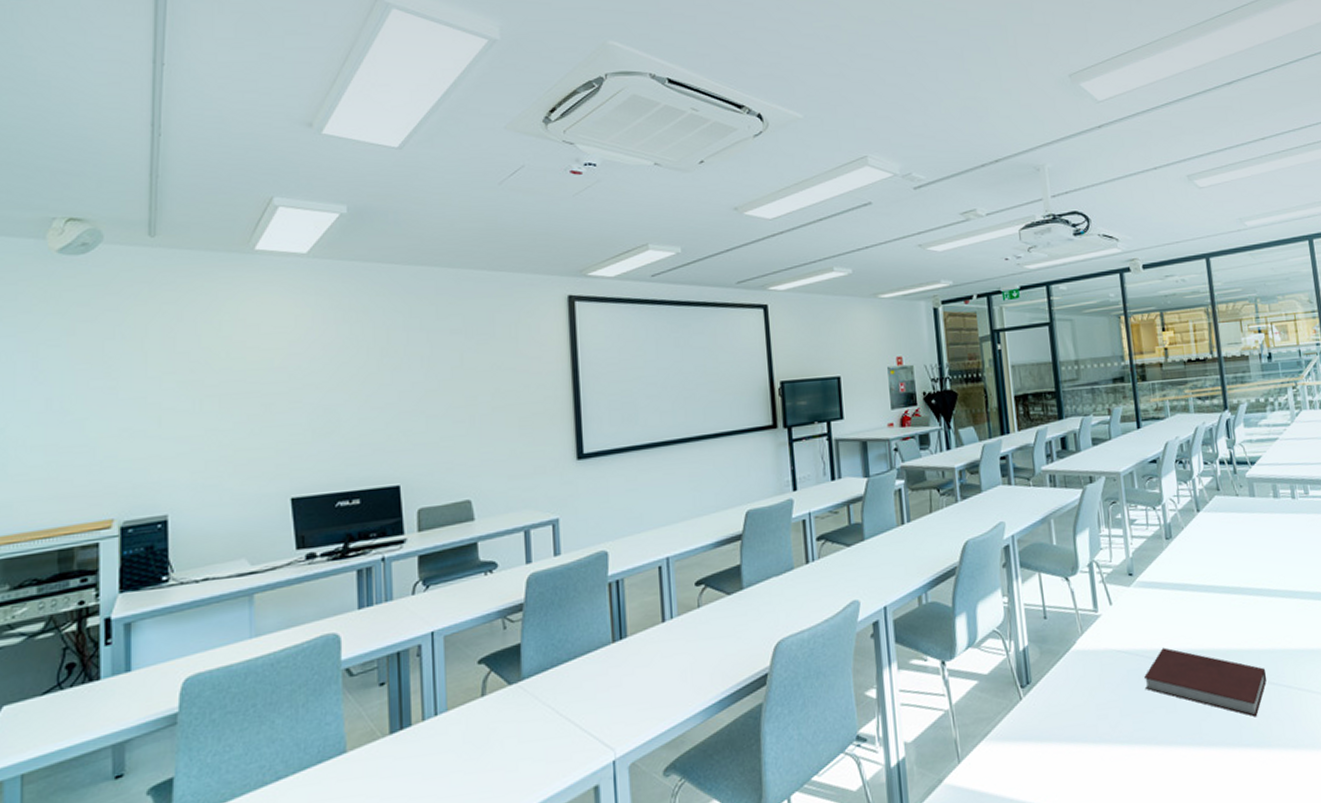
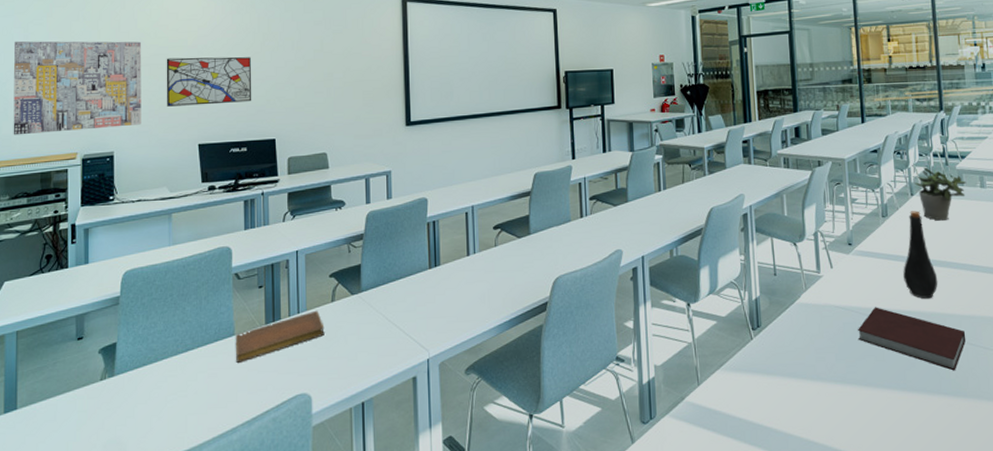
wall art: none [15,364,208,501] -> present [13,41,142,135]
wall art: none [243,379,367,450] -> present [166,57,252,107]
notebook: none [347,709,473,790] -> present [235,310,325,363]
bottle: none [1192,529,1233,634] -> present [903,211,938,299]
potted plant: none [1200,477,1258,540] -> present [915,167,967,221]

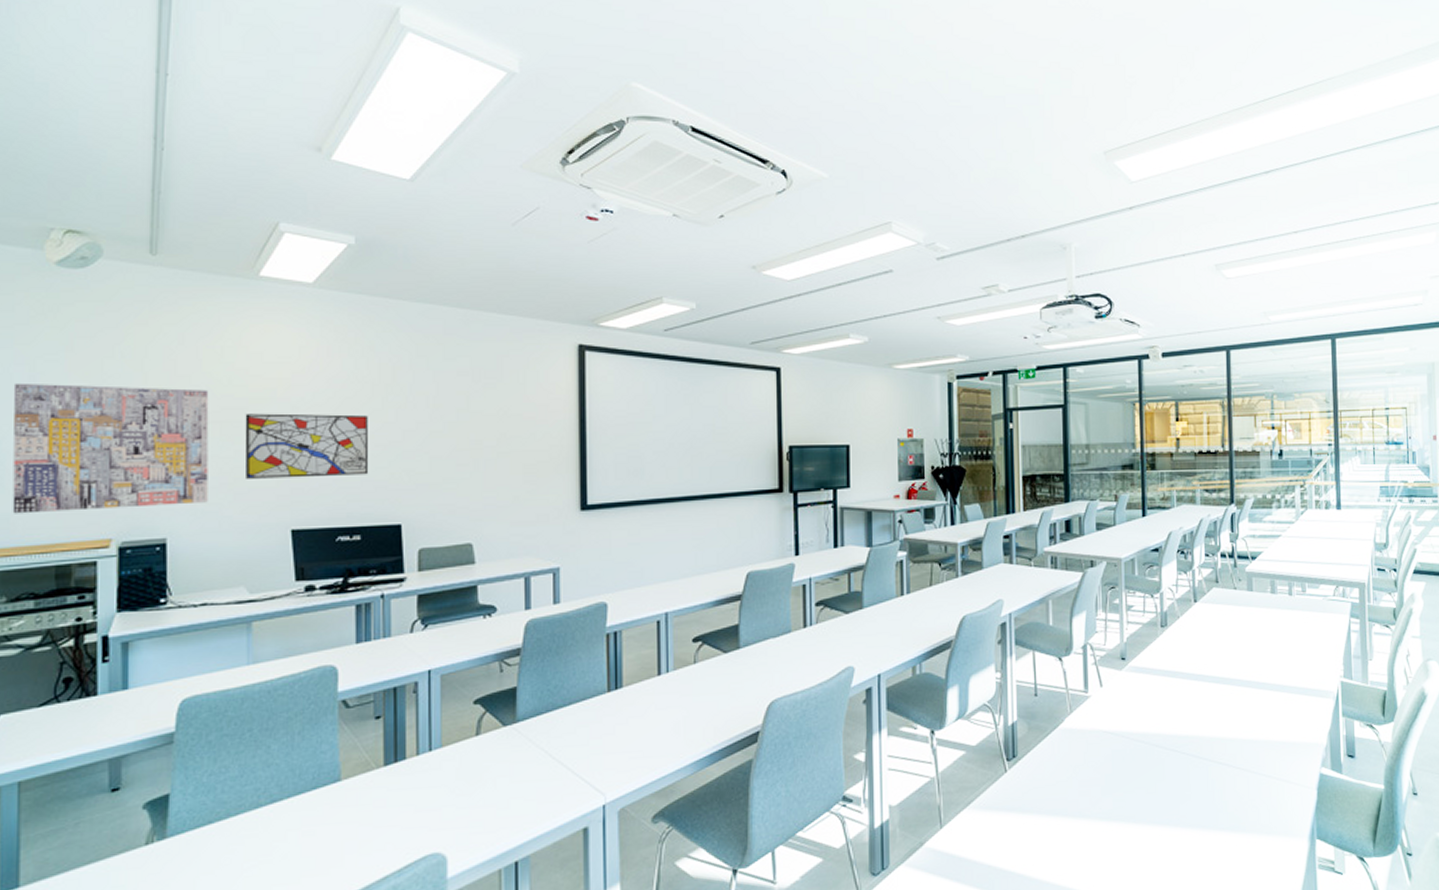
notebook: present [235,310,325,363] -> none [341,746,466,816]
notebook: present [858,307,966,371] -> none [1128,731,1248,803]
bottle: present [903,211,938,299] -> none [1181,620,1220,722]
potted plant: present [915,167,967,221] -> none [1199,569,1256,631]

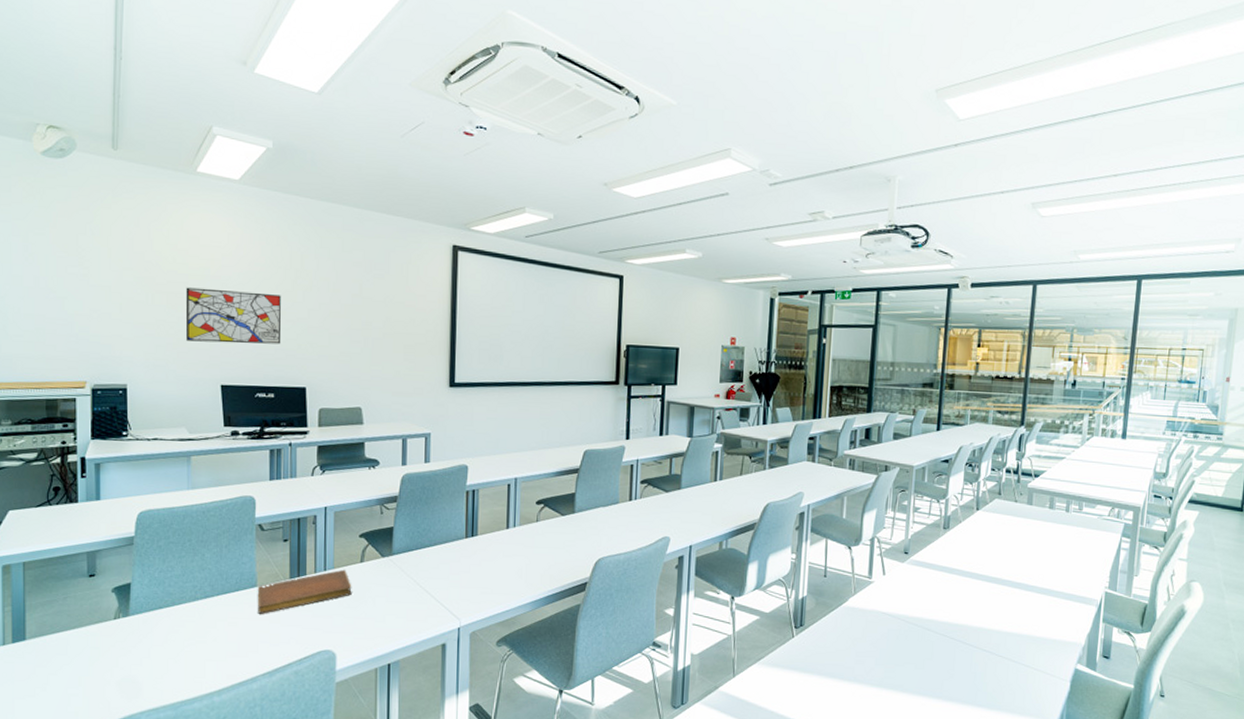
wall art: present [12,382,209,514] -> none [12,250,158,358]
notebook: none [341,746,466,816] -> present [257,569,352,614]

